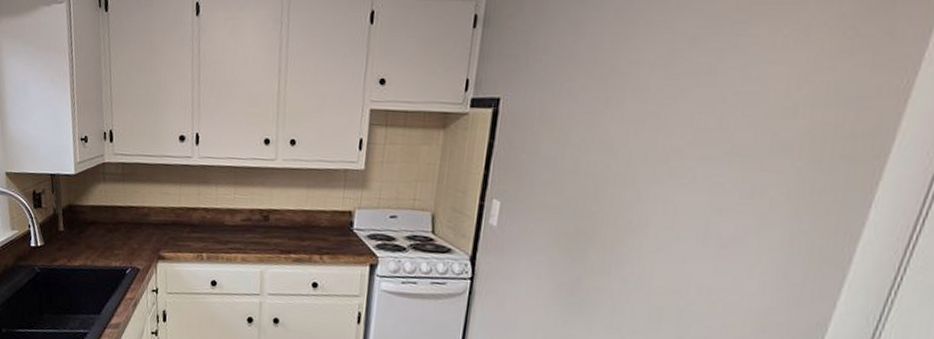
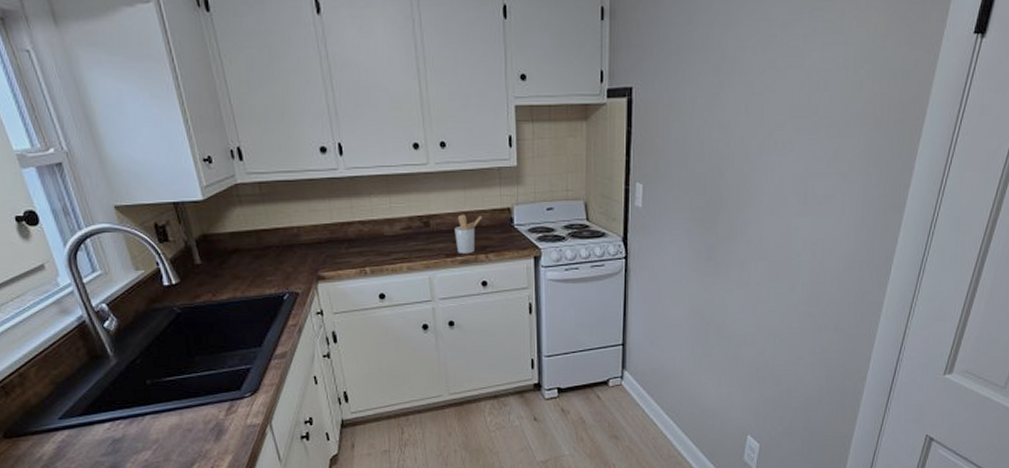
utensil holder: none [292,212,322,253] -> present [454,214,482,254]

